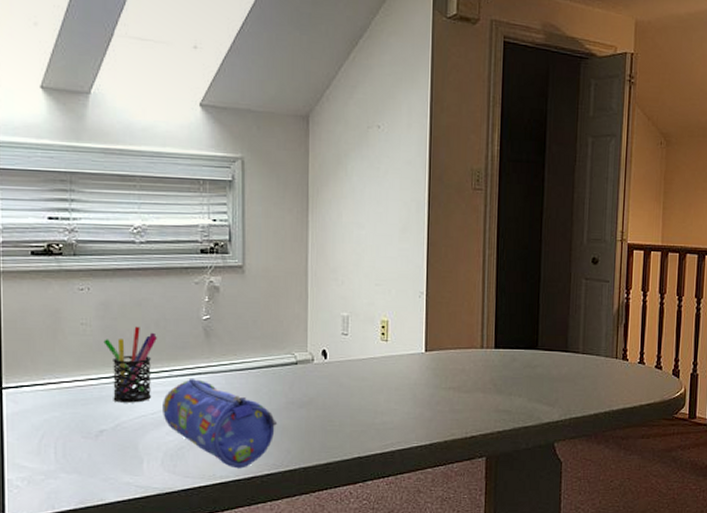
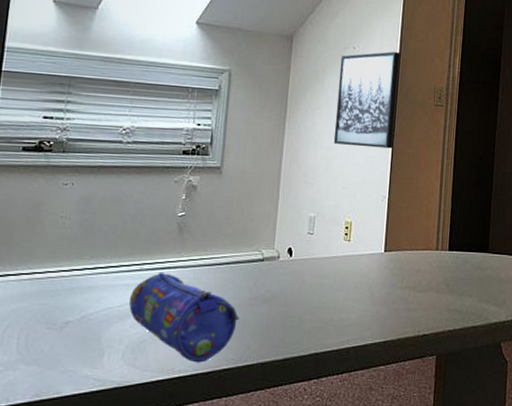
pen holder: present [103,326,157,403] -> none [80,221,132,295]
wall art: none [362,128,432,240] -> present [333,51,401,149]

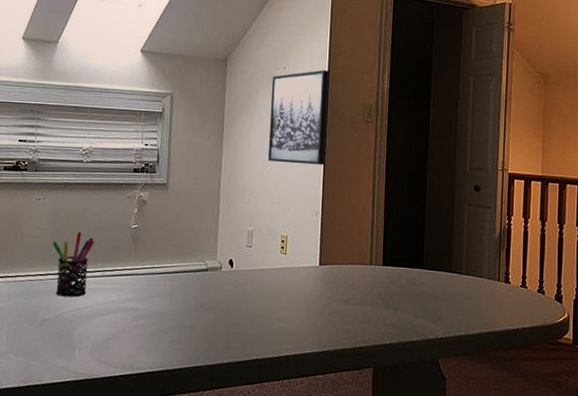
pen holder: none [80,221,132,295] -> present [52,232,94,297]
pencil case: present [129,272,240,363] -> none [94,278,189,362]

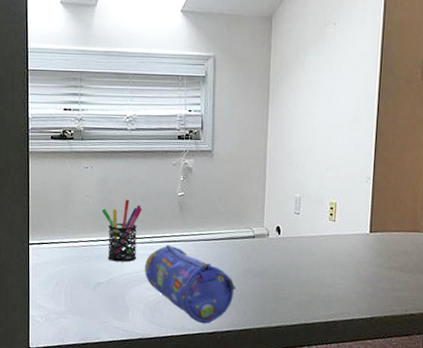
pencil case: none [94,278,189,362] -> present [145,244,237,324]
wall art: present [267,69,330,165] -> none [316,24,385,129]

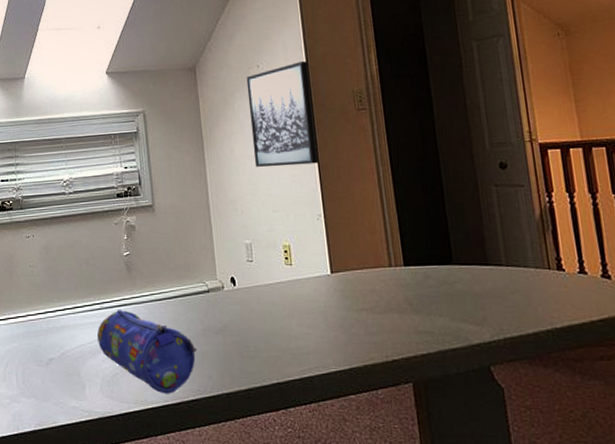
pen holder: present [102,199,142,262] -> none [47,265,88,334]
wall art: none [316,24,385,129] -> present [246,61,319,168]

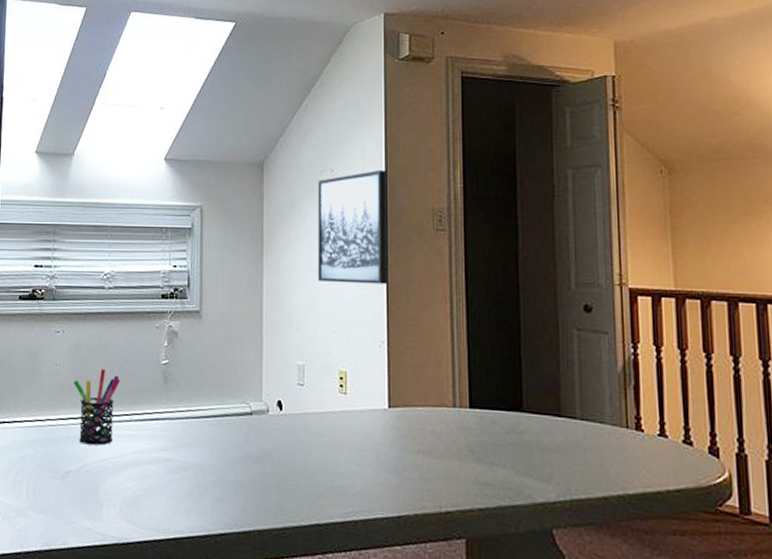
pen holder: none [47,265,88,334] -> present [73,369,120,446]
pencil case: present [97,309,198,394] -> none [122,423,232,525]

